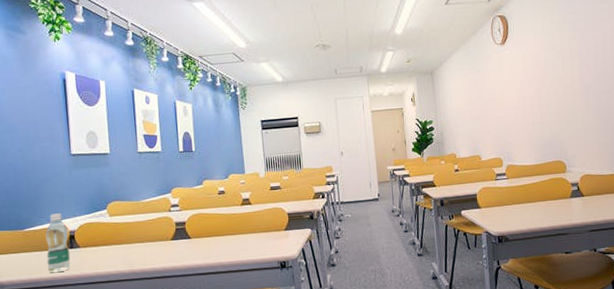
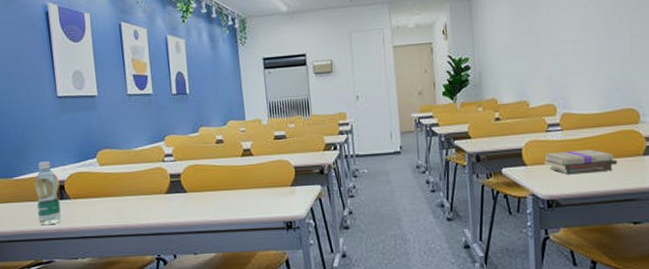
books: none [494,194,552,215] -> present [544,149,618,175]

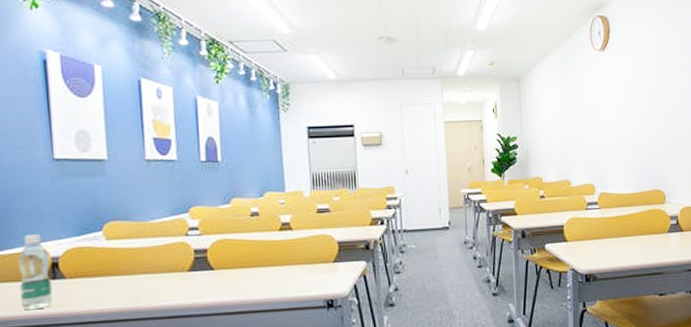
books: present [544,149,618,175] -> none [584,227,647,251]

